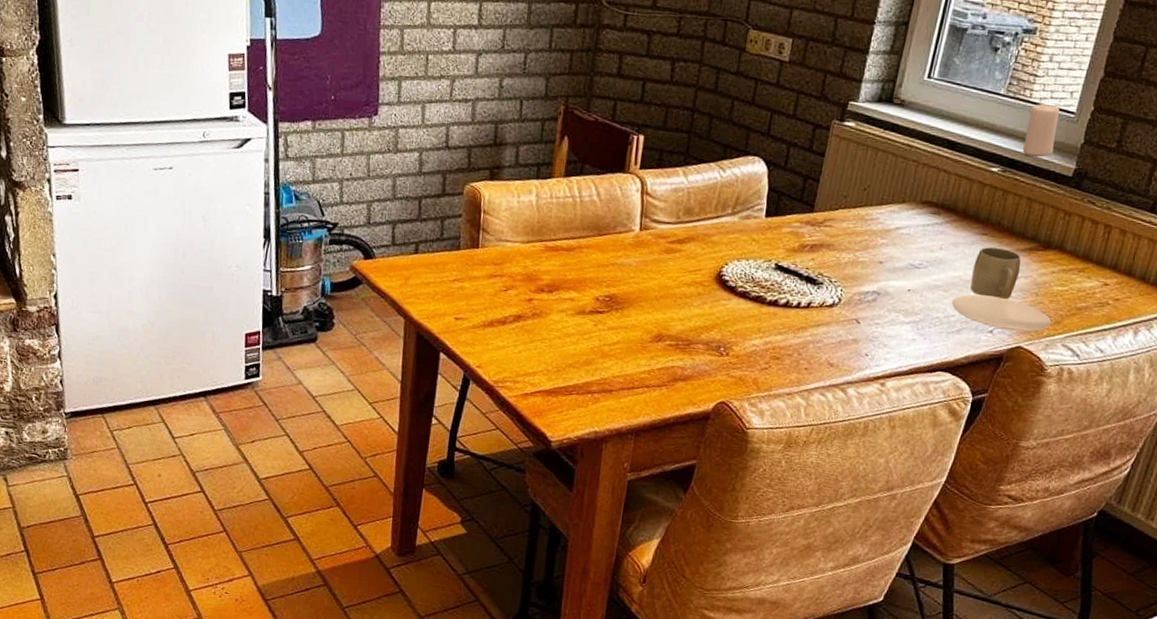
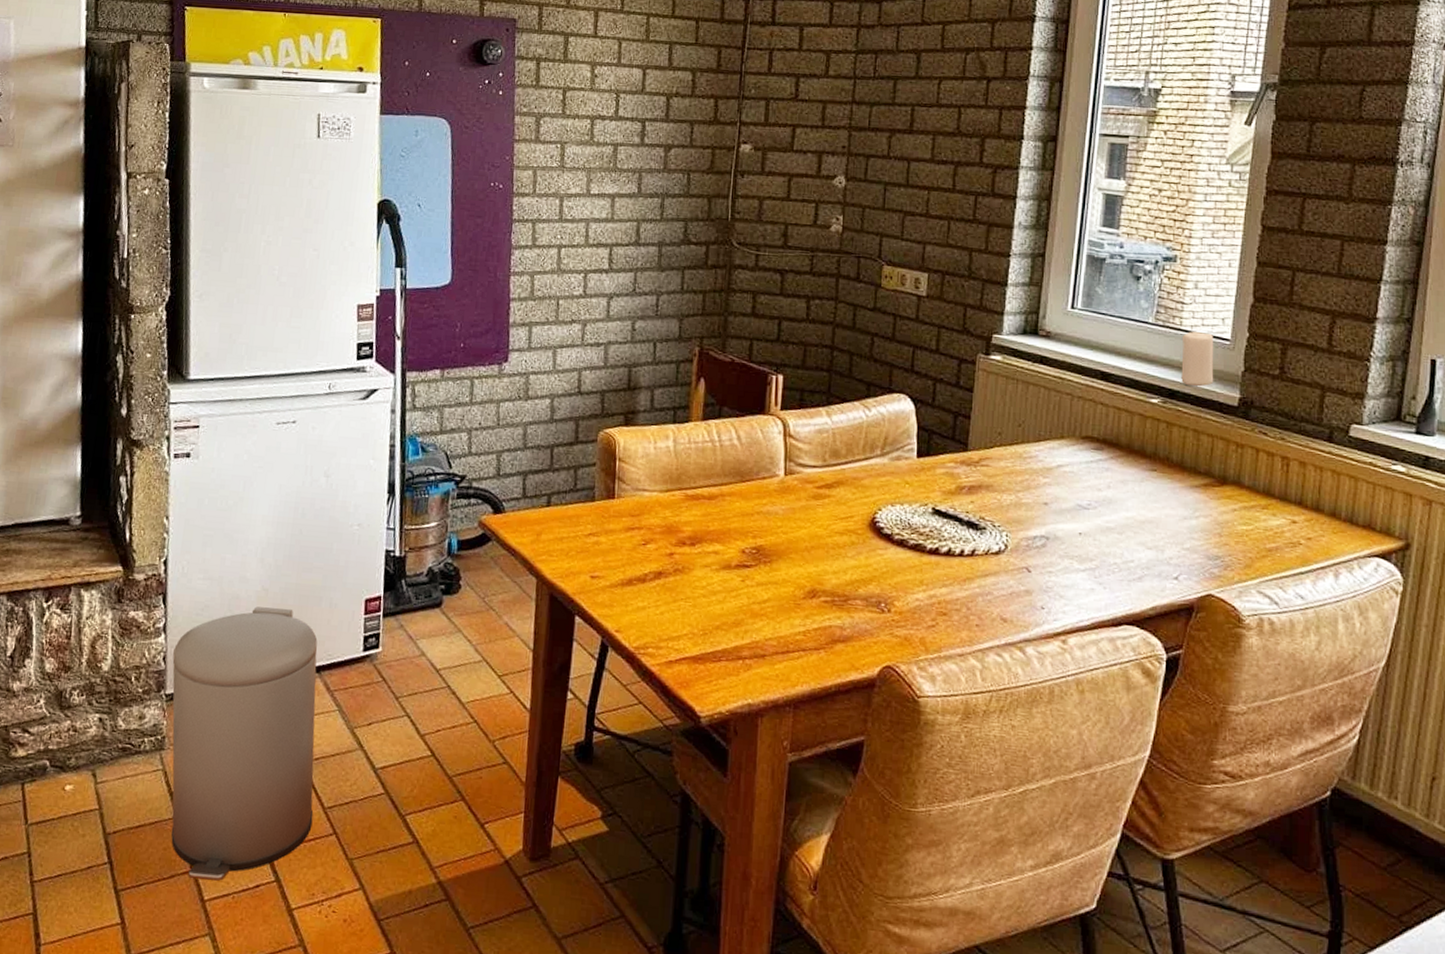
pedal bin: none [69,338,205,567] -> present [171,606,318,881]
plate: present [951,294,1052,333] -> none [1128,536,1241,578]
mug: present [970,247,1021,300] -> none [1146,484,1198,542]

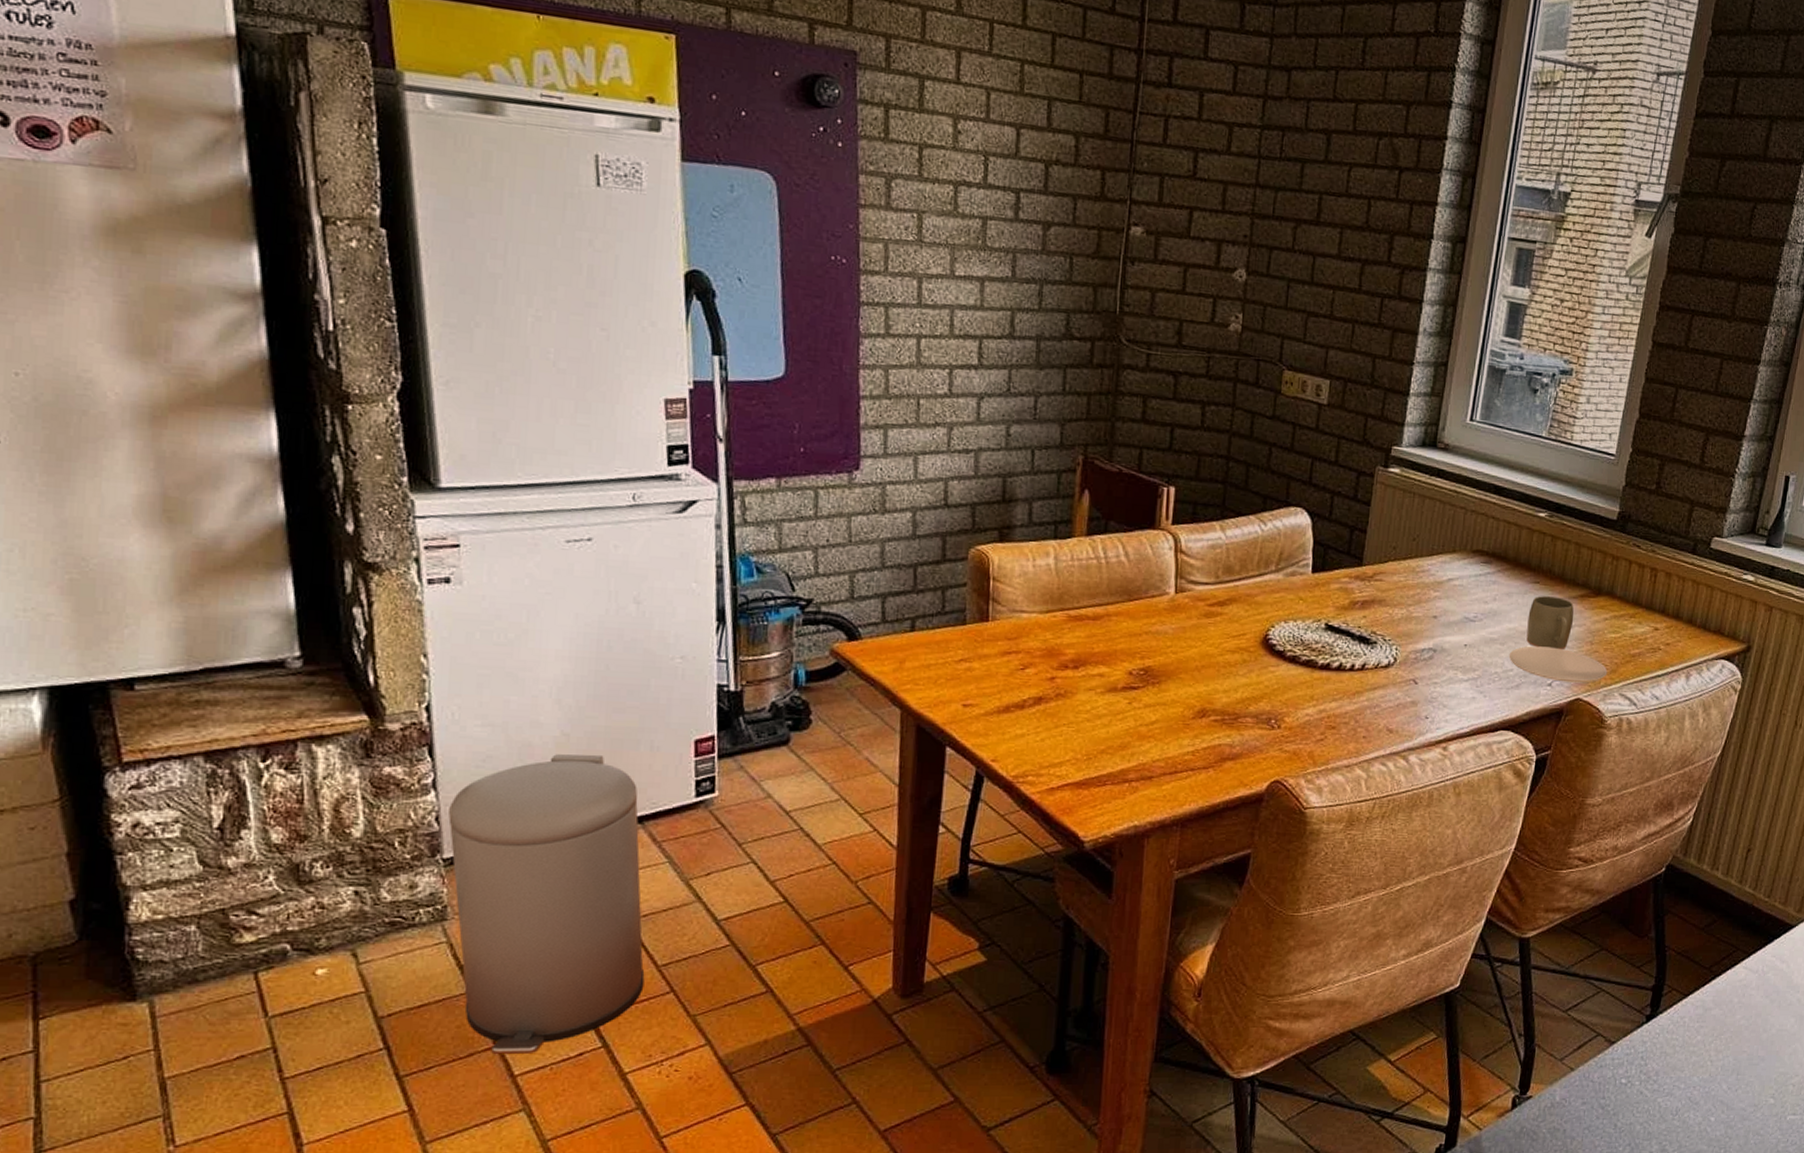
plate: none [1128,536,1241,578] -> present [1508,646,1608,683]
mug: none [1146,484,1198,542] -> present [1526,596,1574,650]
candle: present [1181,332,1214,387] -> none [1568,446,1600,501]

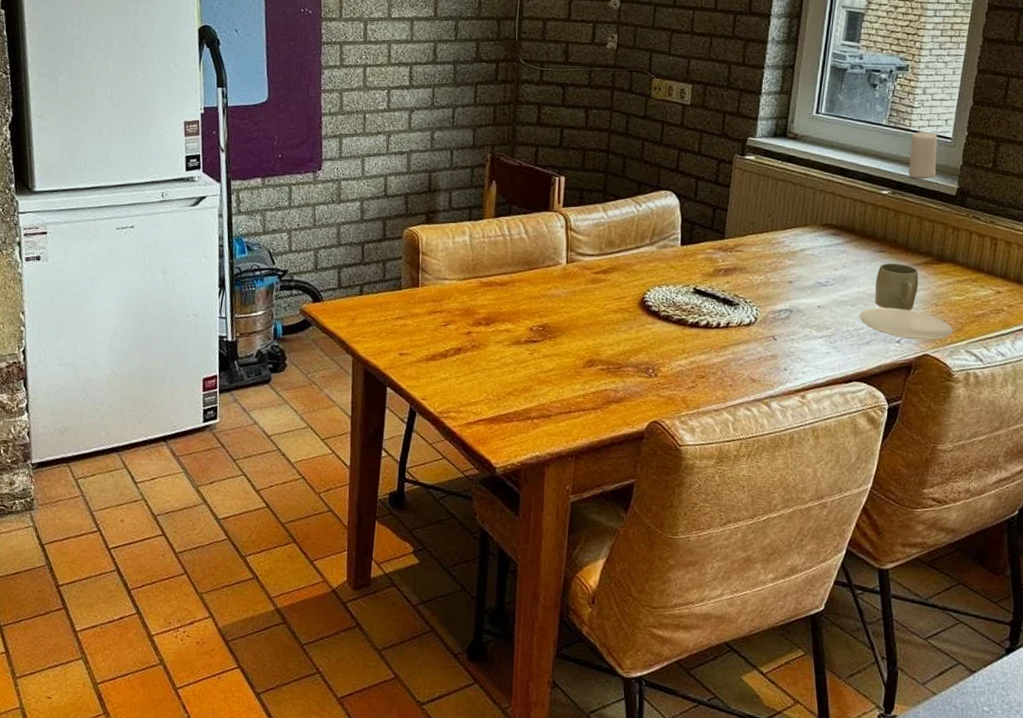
pedal bin: present [448,754,645,1055] -> none [36,387,167,615]
candle: none [1568,446,1600,501] -> present [908,132,938,180]

